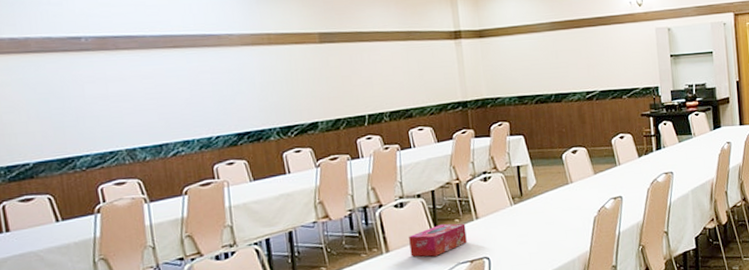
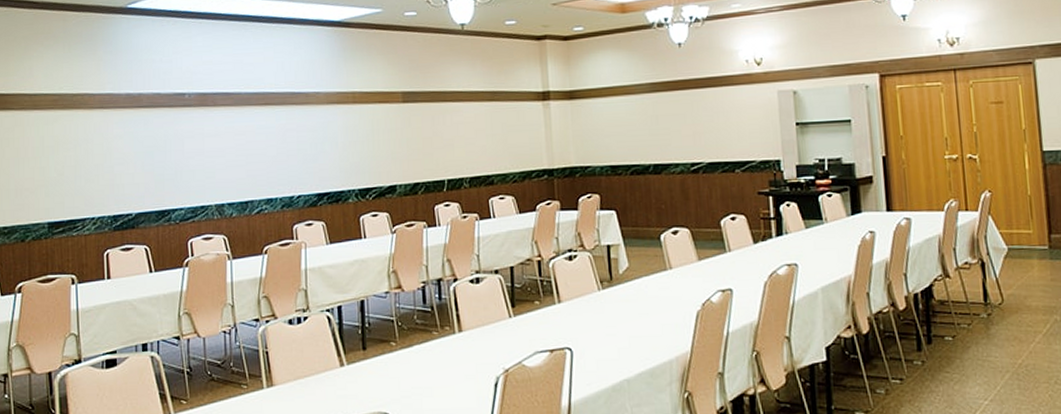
tissue box: present [409,223,467,257] -> none [484,305,547,341]

